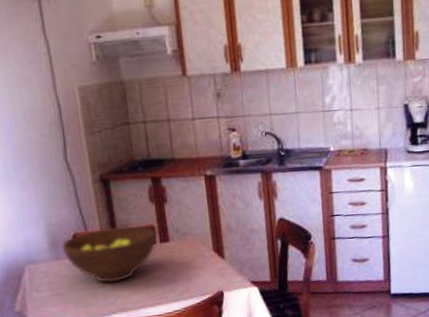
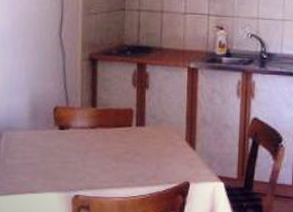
fruit bowl: present [62,225,157,283] -> none [41,105,133,160]

